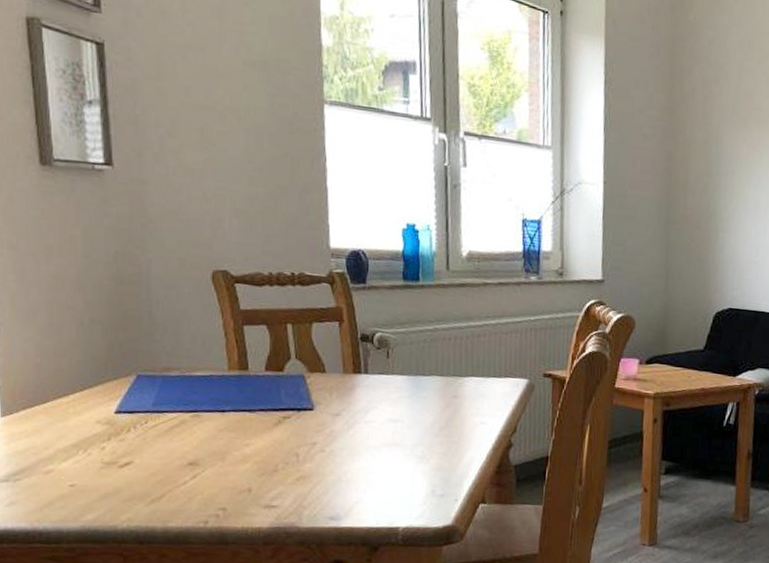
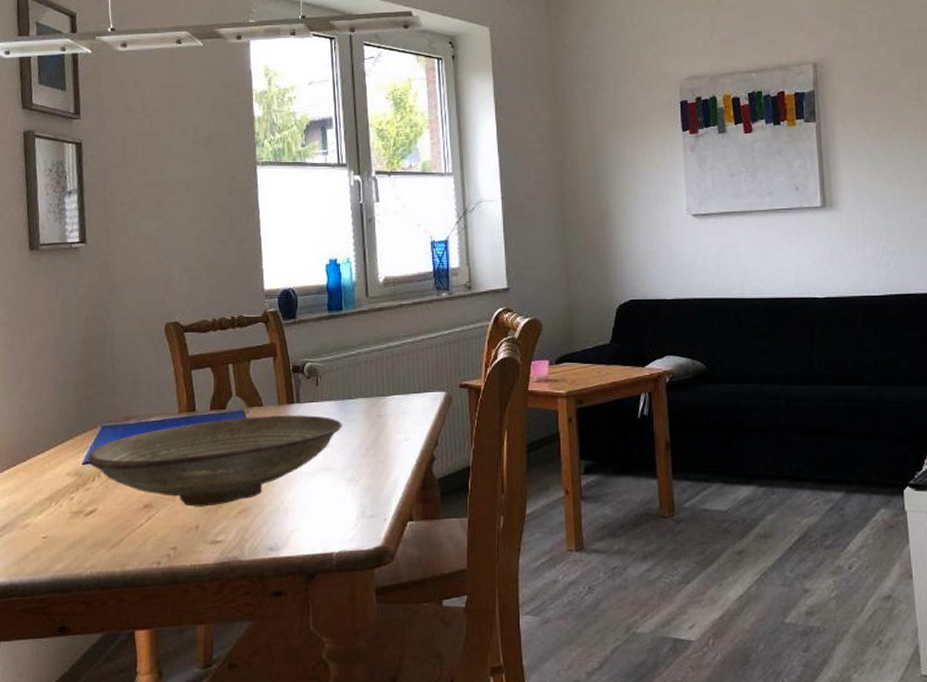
decorative bowl: none [121,382,414,470] -> present [88,415,342,507]

